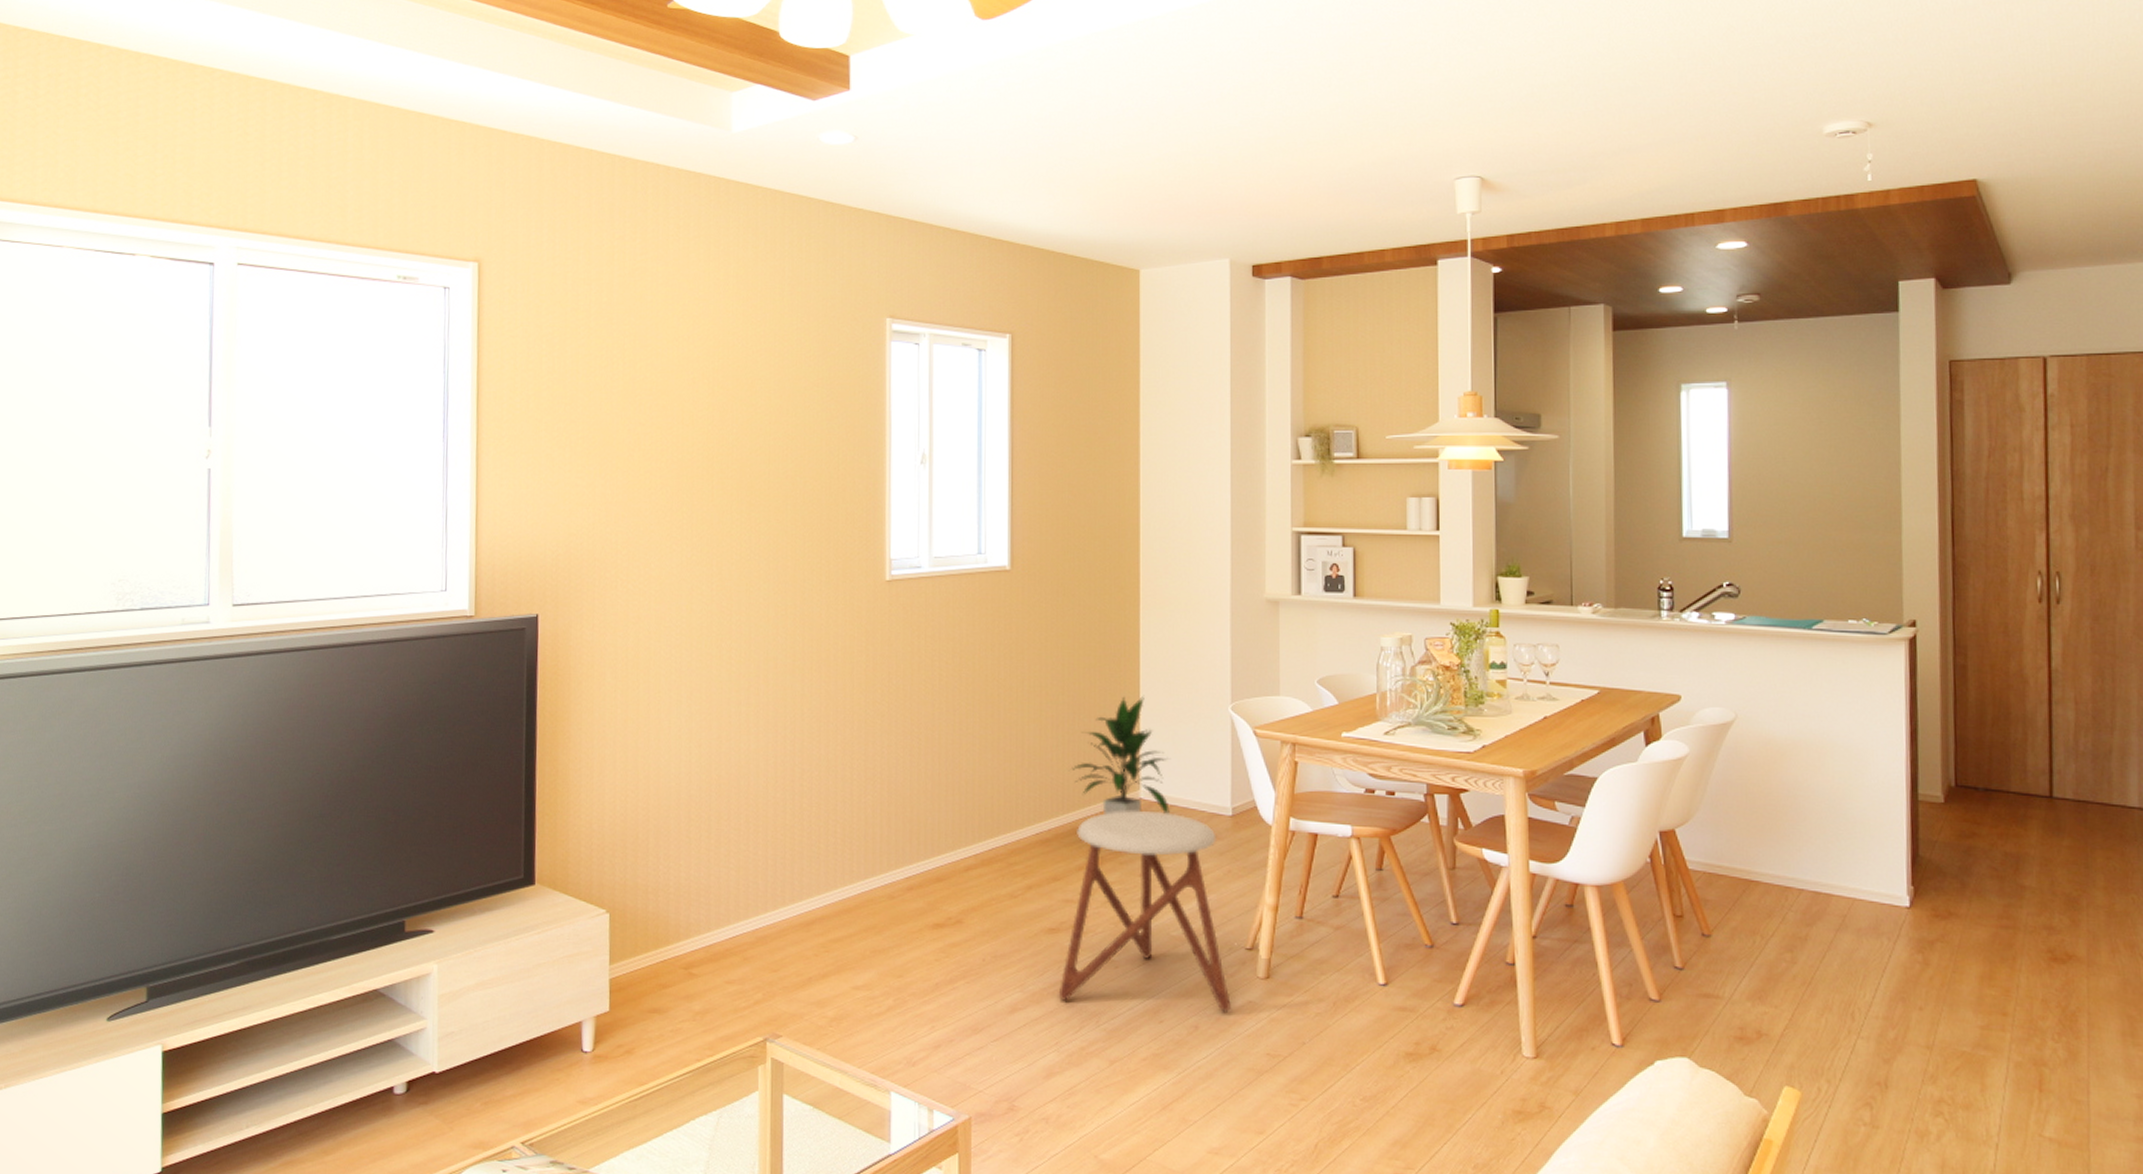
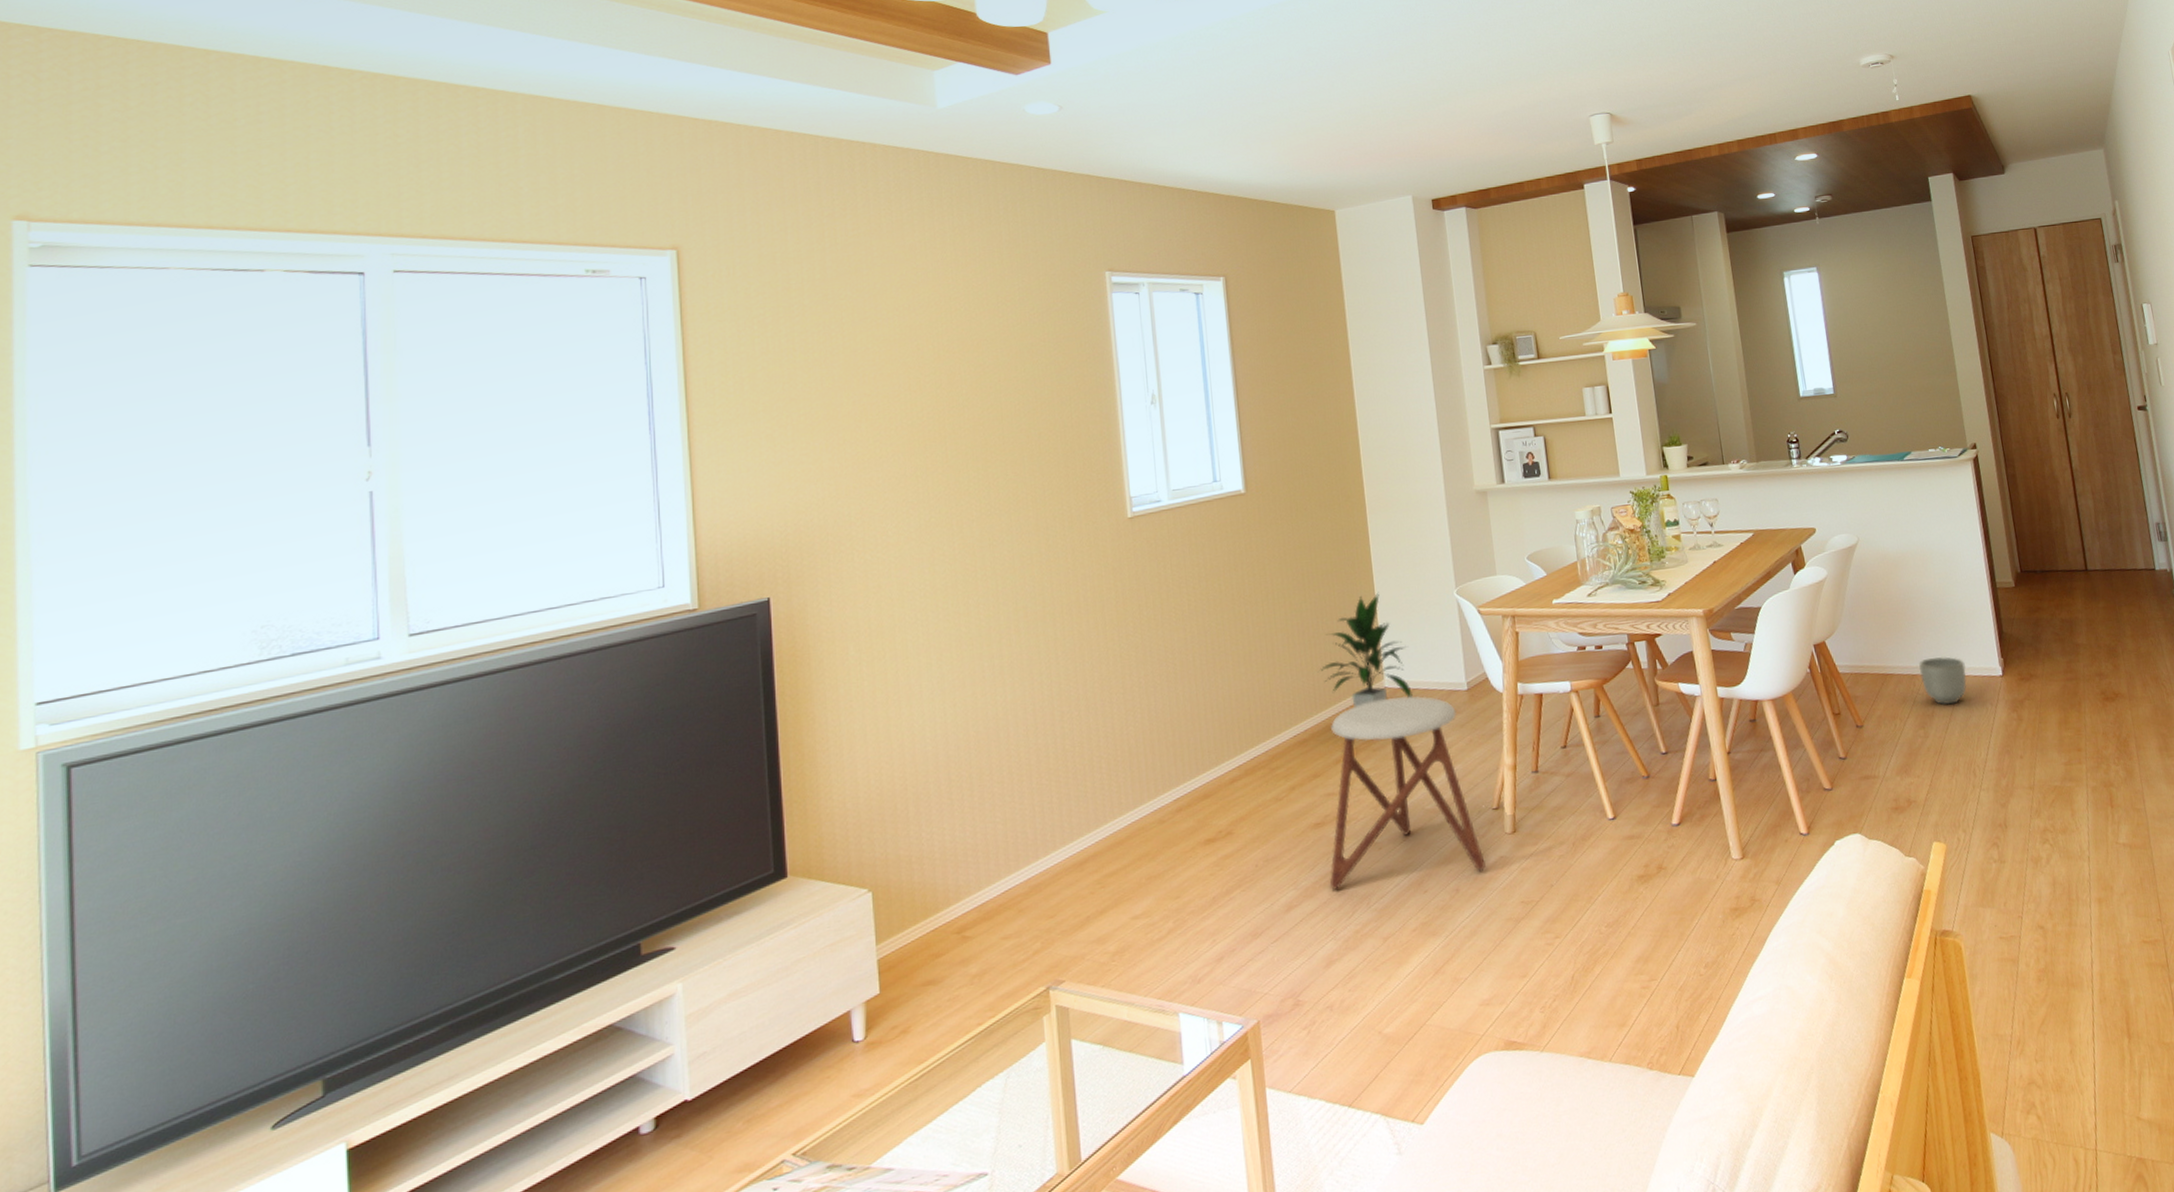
planter: none [1795,871,1860,931] -> present [1919,657,1967,705]

